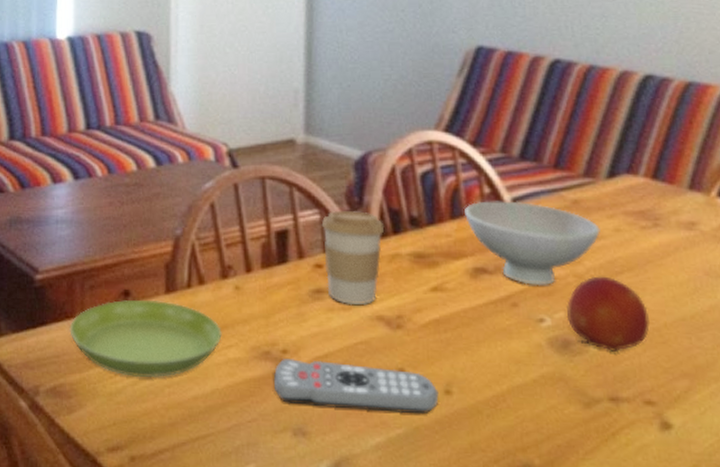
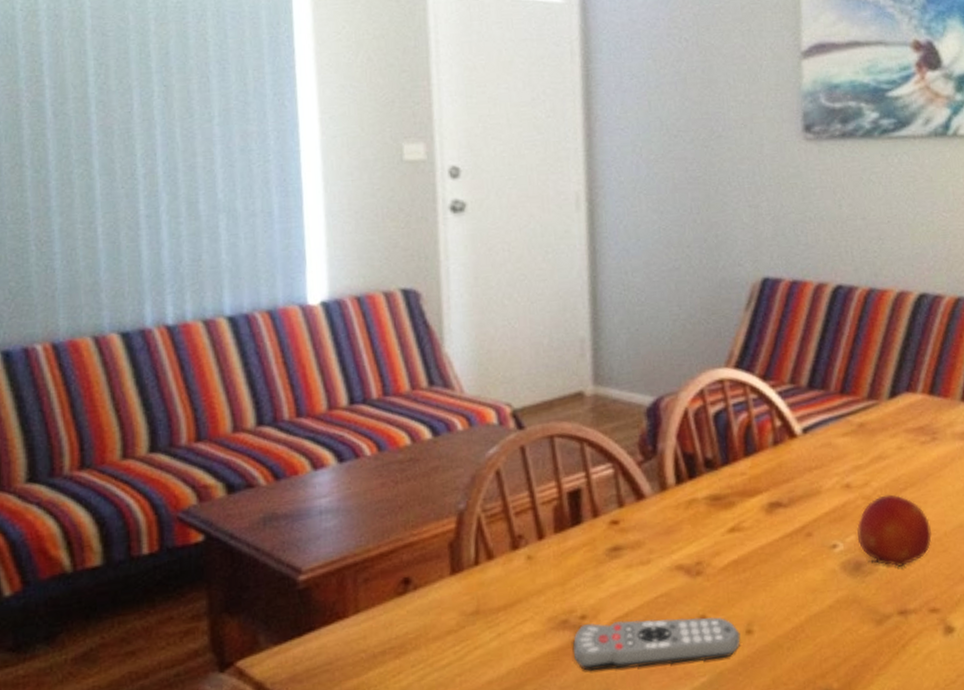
saucer: present [69,300,222,378] -> none [342,583,516,671]
coffee cup: present [321,211,385,305] -> none [615,460,680,559]
bowl: present [464,201,600,285] -> none [757,430,885,512]

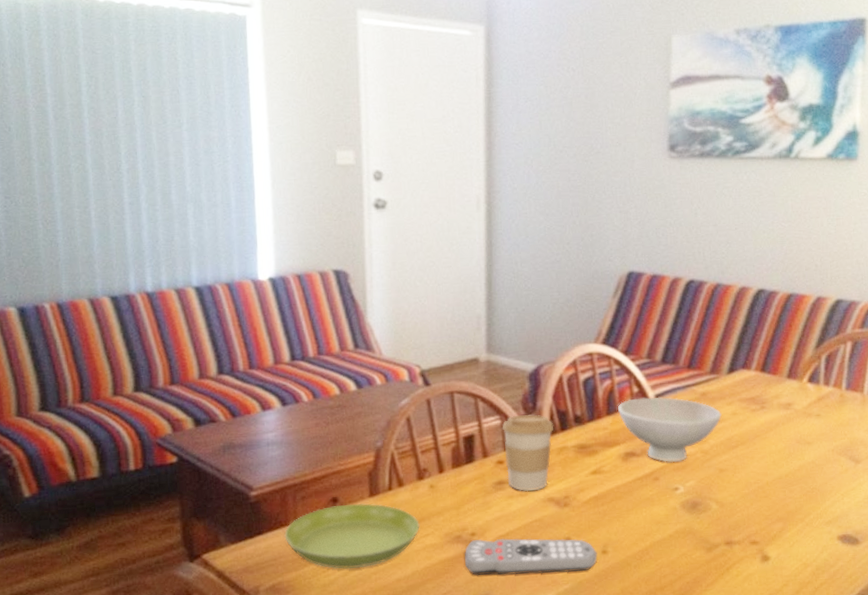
saucer: none [342,583,516,671] -> present [284,503,420,569]
coffee cup: none [615,460,680,559] -> present [502,414,554,492]
bowl: none [757,430,885,512] -> present [618,396,722,462]
fruit: present [857,494,932,567] -> none [695,450,756,507]

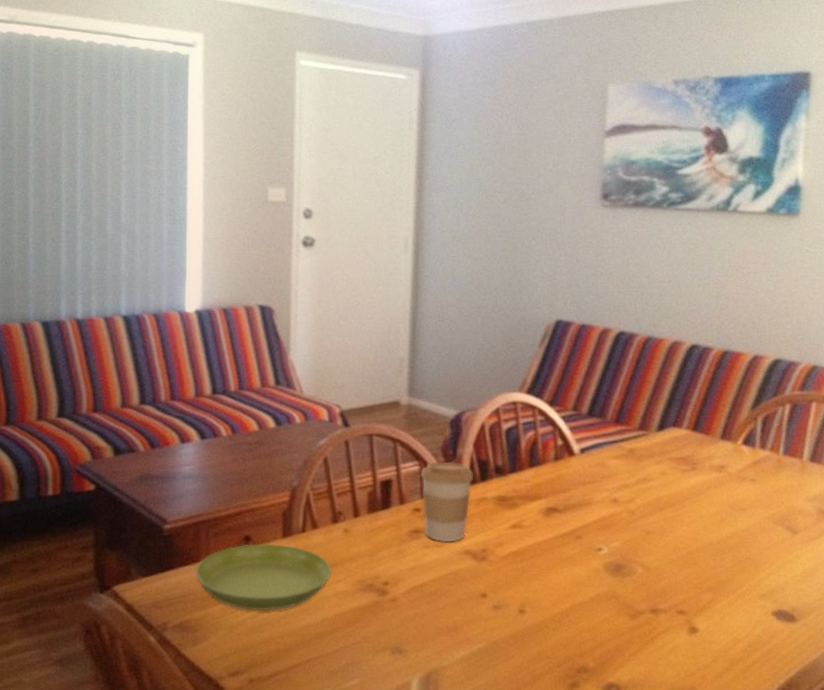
remote control: present [464,538,598,575] -> none [375,590,514,631]
bowl: present [618,396,722,462] -> none [541,451,650,520]

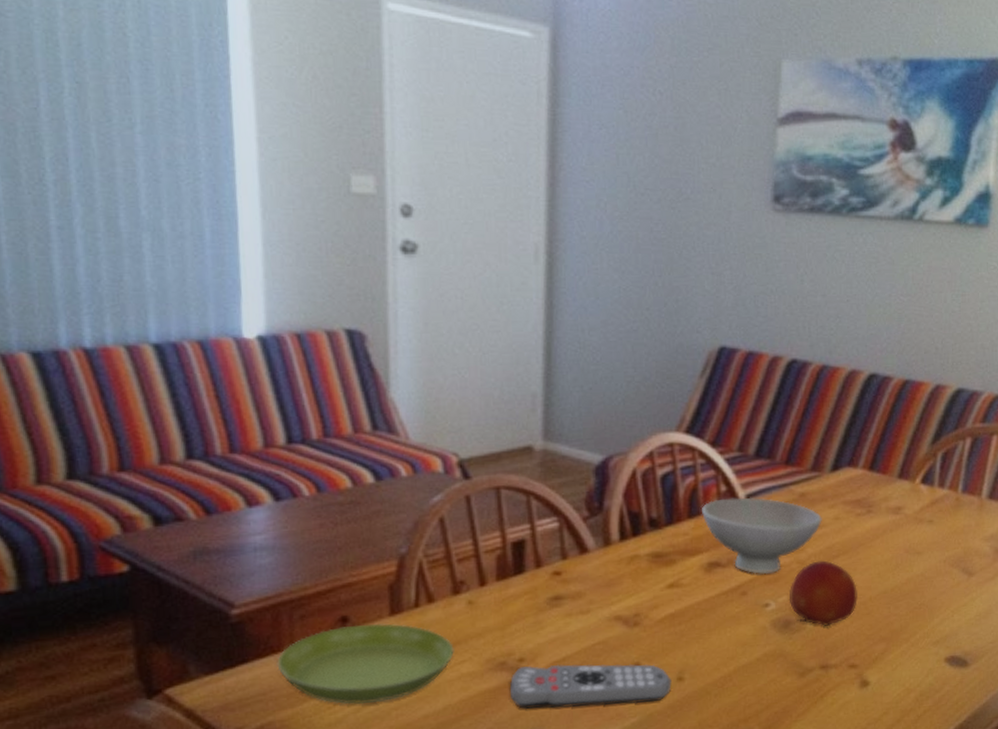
remote control: none [375,590,514,631] -> present [509,664,672,709]
coffee cup: present [420,462,474,543] -> none [560,516,624,609]
bowl: none [541,451,650,520] -> present [702,497,822,574]
fruit: none [620,511,685,572] -> present [789,560,857,626]

